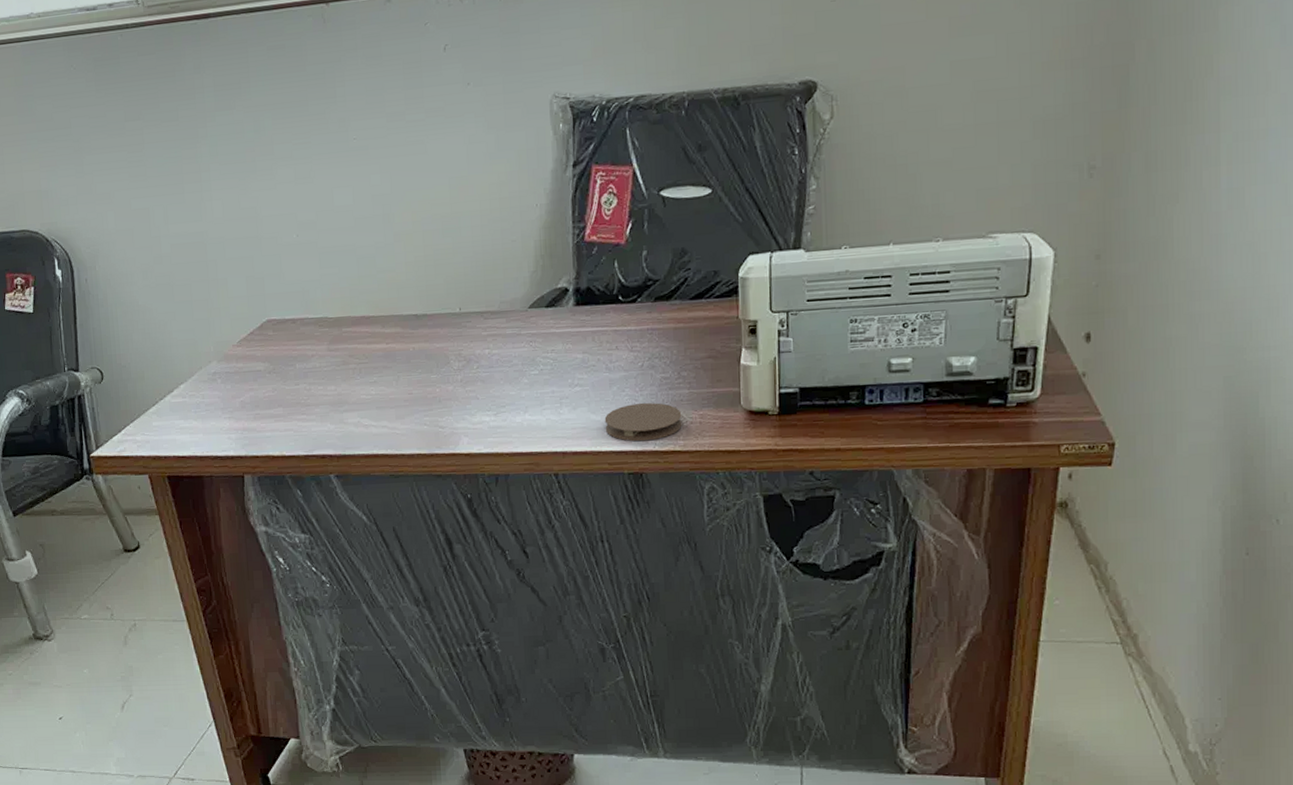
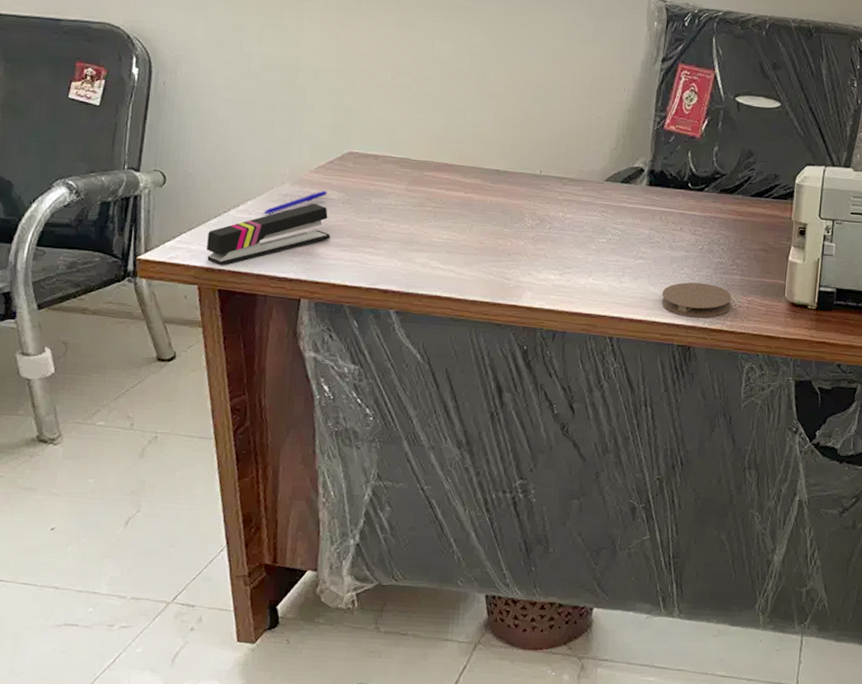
stapler: none [149,377,263,453] -> present [207,203,331,266]
pen: none [196,363,253,395] -> present [263,190,328,214]

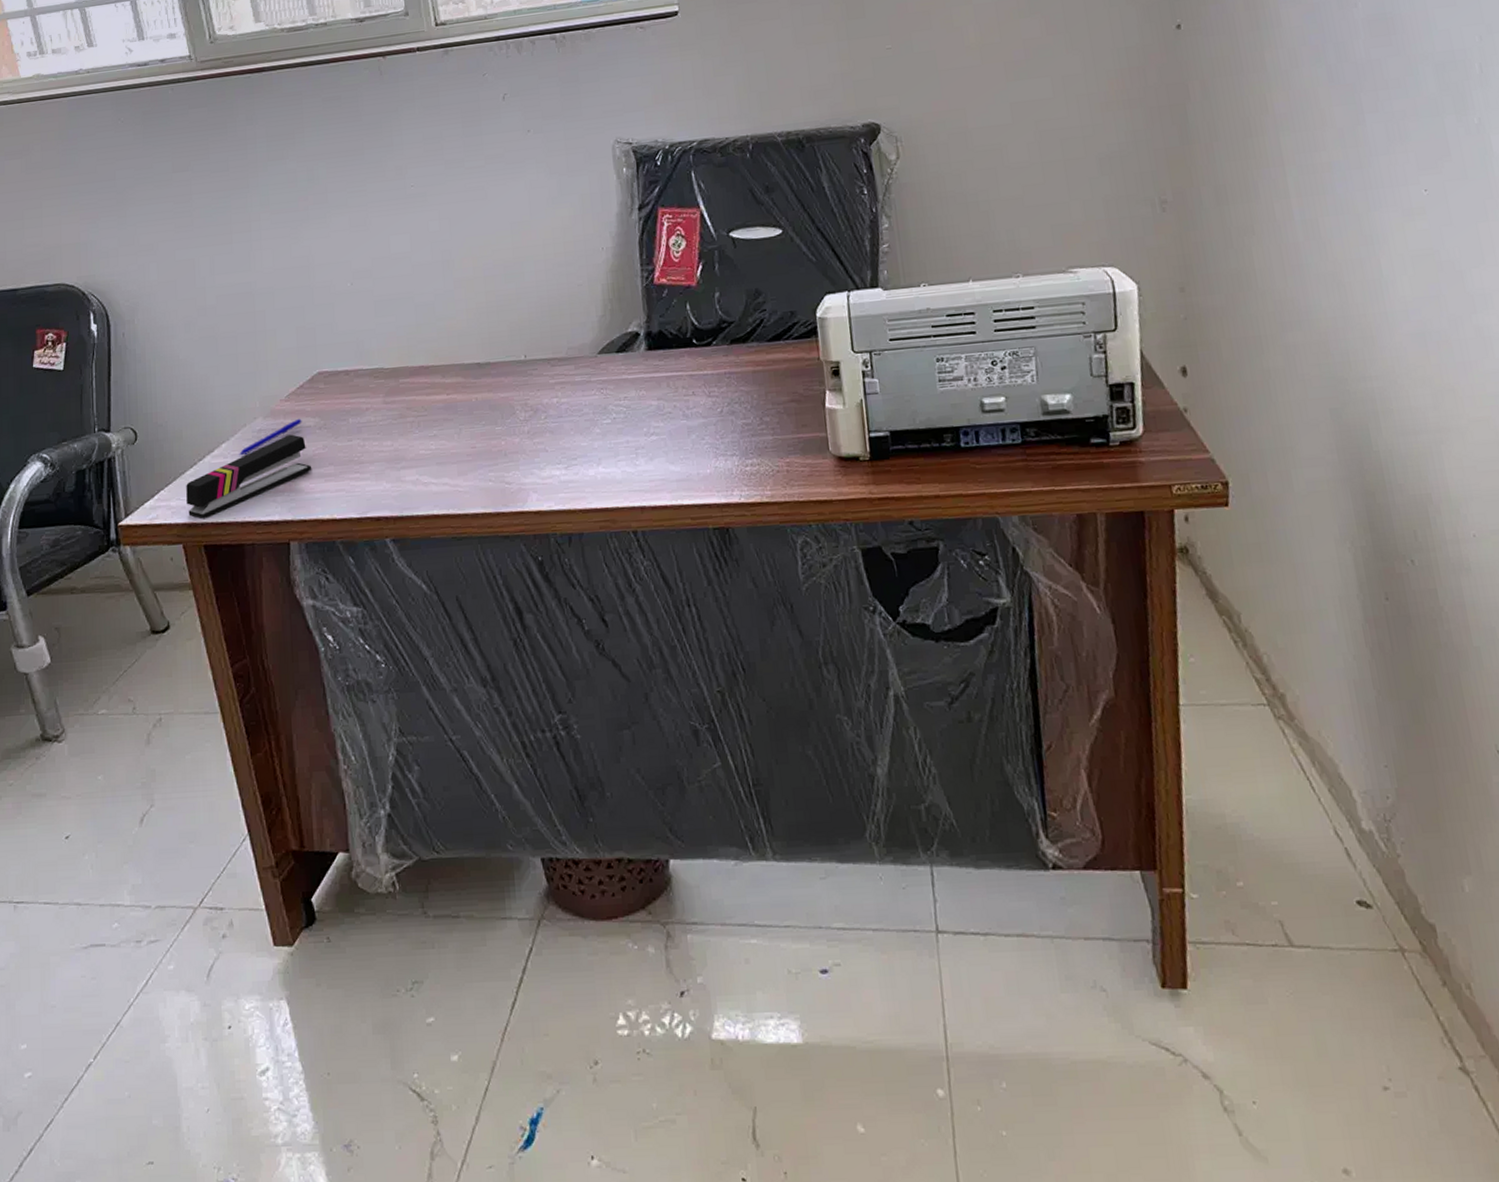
coaster: present [661,282,732,318] -> none [684,451,769,493]

